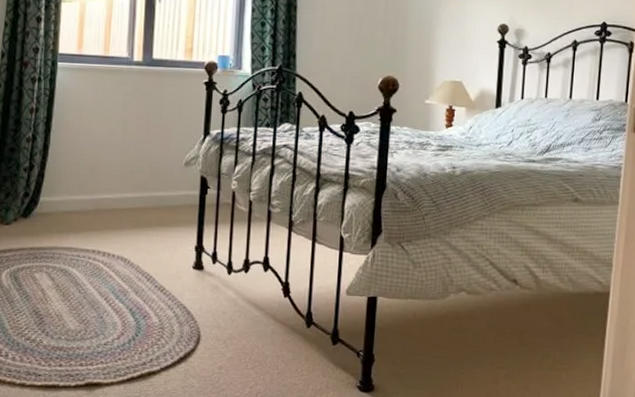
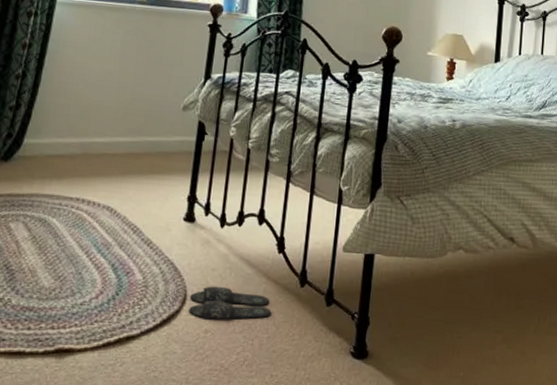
slippers: none [203,327,281,358] -> present [188,286,272,320]

